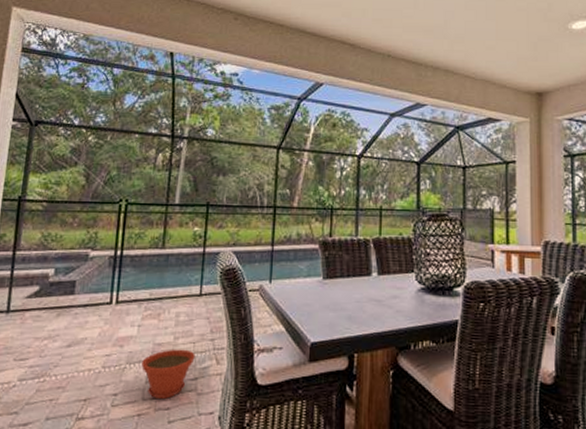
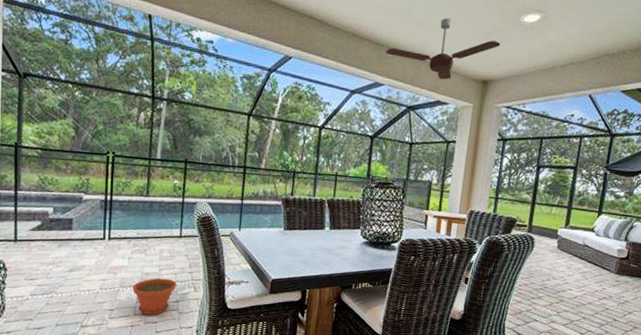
ceiling fan: none [425,32,551,95] -> present [386,18,501,80]

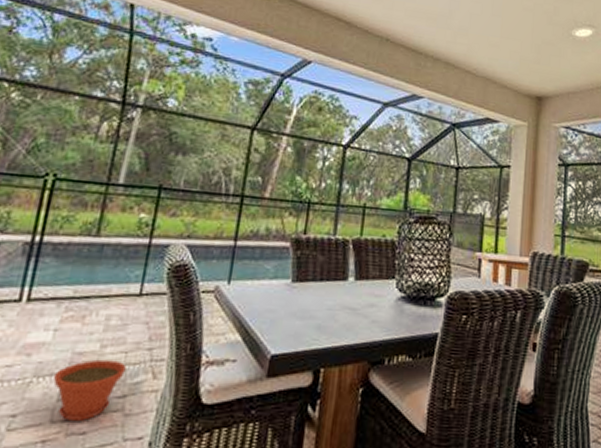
ceiling fan: present [386,18,501,80] -> none [424,27,553,95]

